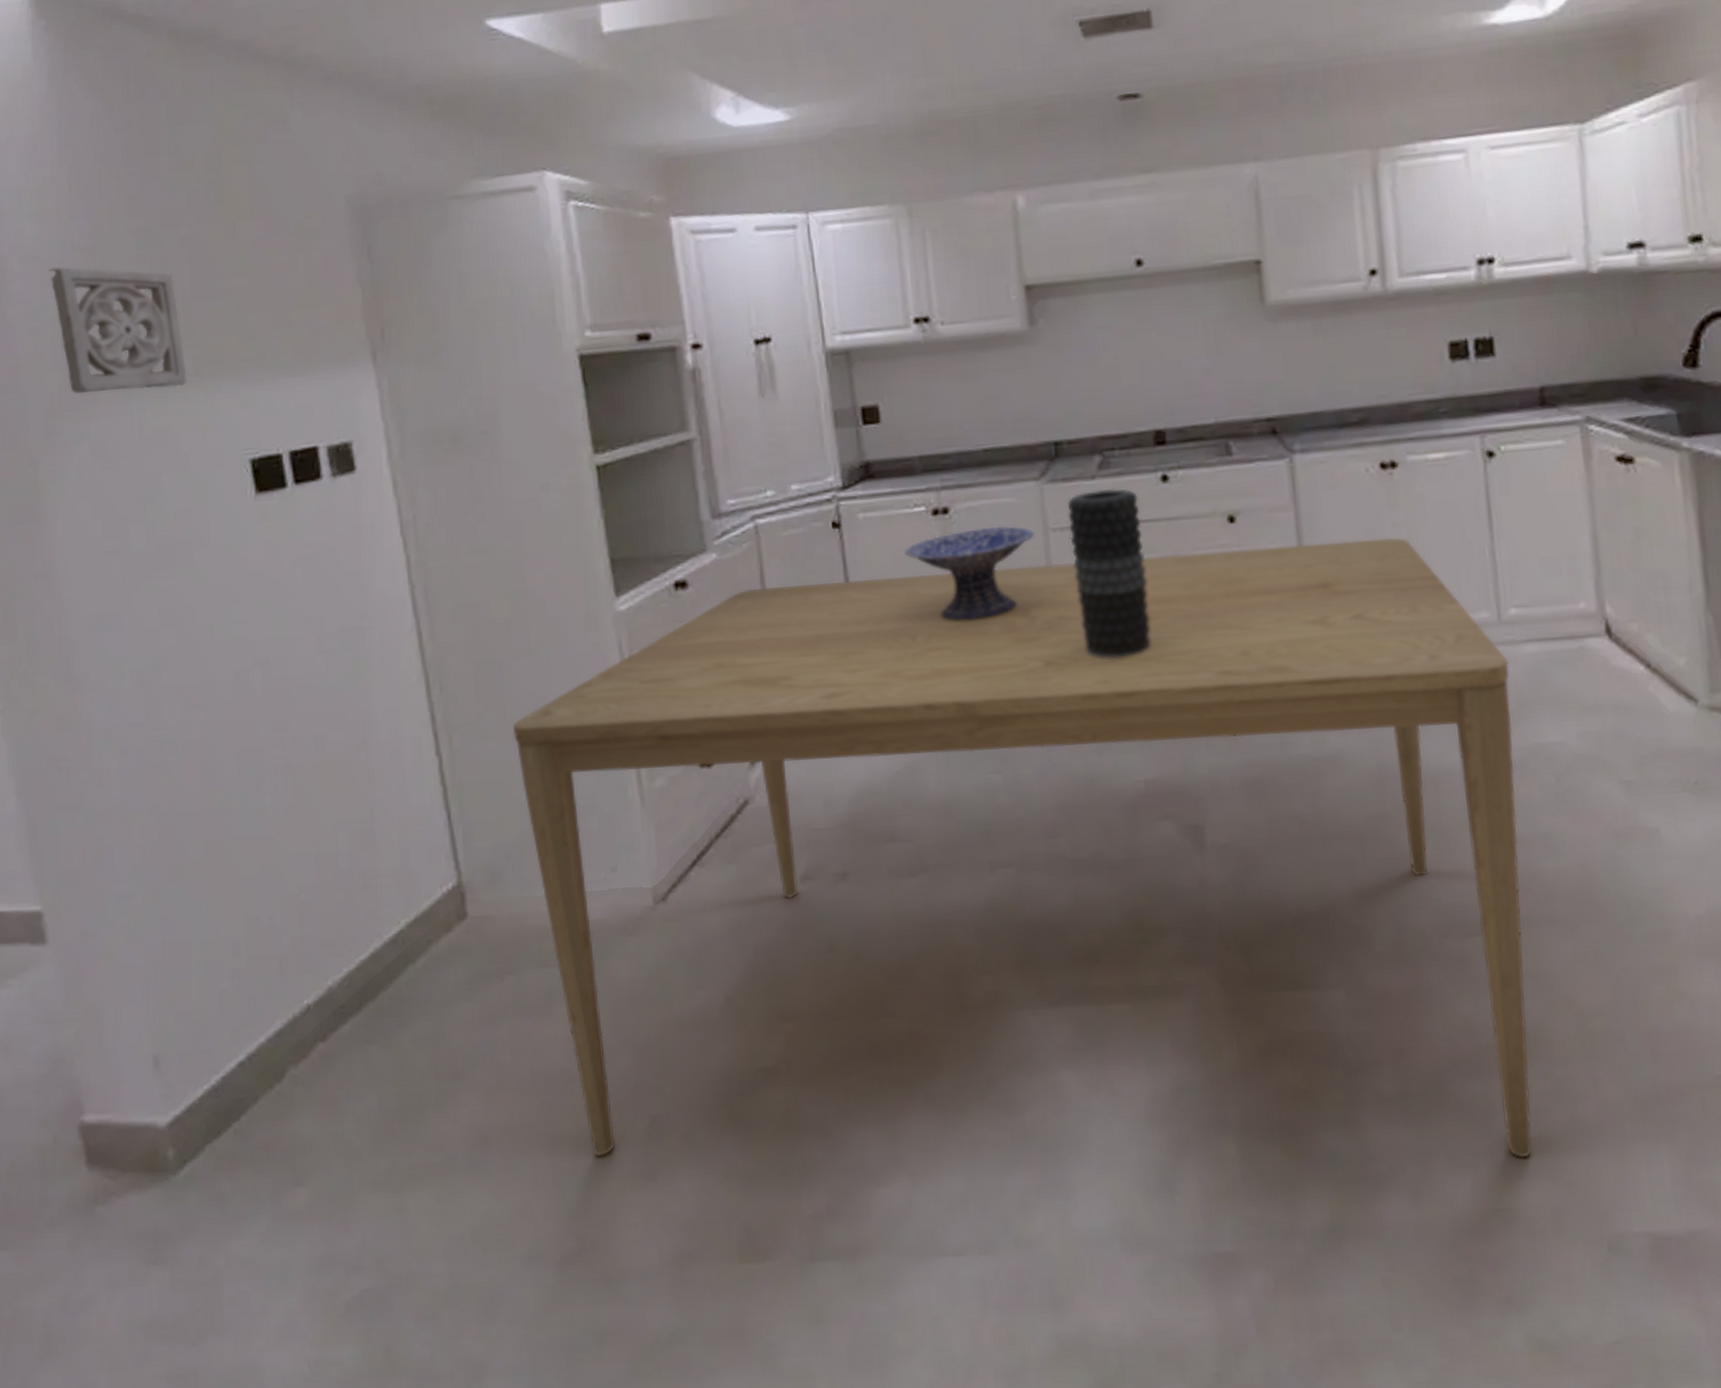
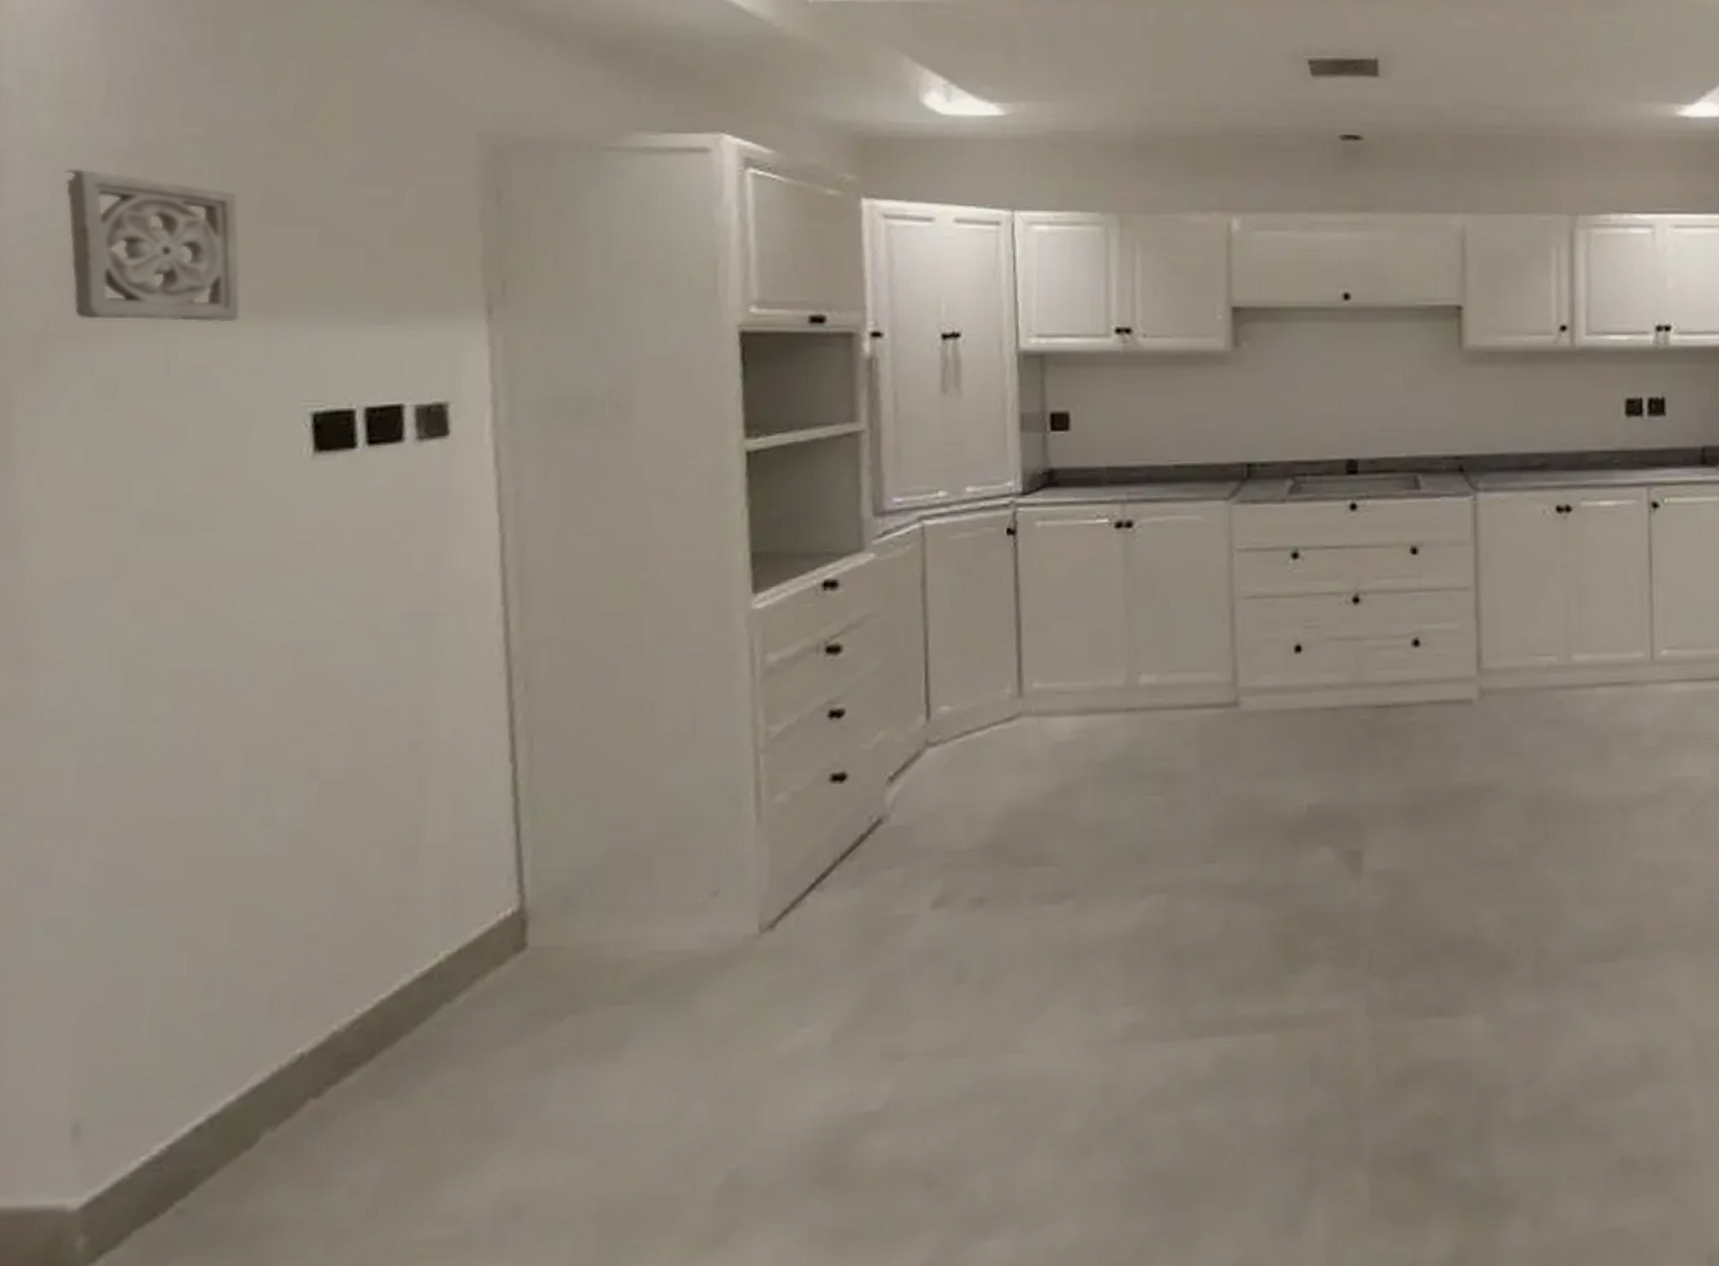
dining table: present [512,538,1533,1158] -> none [610,577,1658,1221]
decorative bowl: present [904,525,1035,621] -> none [1082,543,1220,638]
vase: present [1067,488,1151,659] -> none [1254,513,1327,683]

